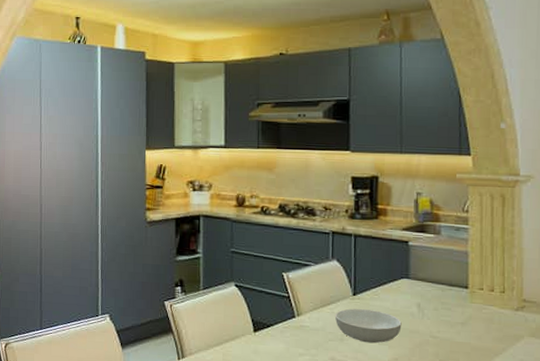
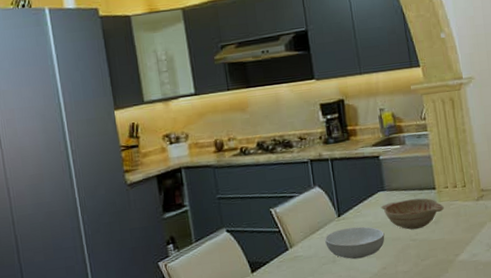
decorative bowl: none [402,292,476,327] -> present [380,198,445,230]

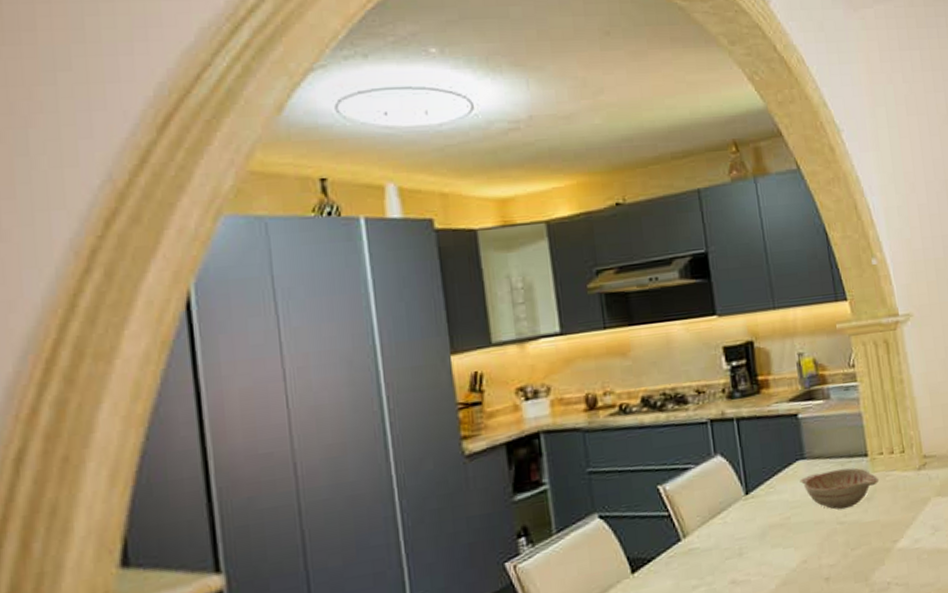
serving bowl: present [324,226,385,259] -> none [727,506,805,551]

